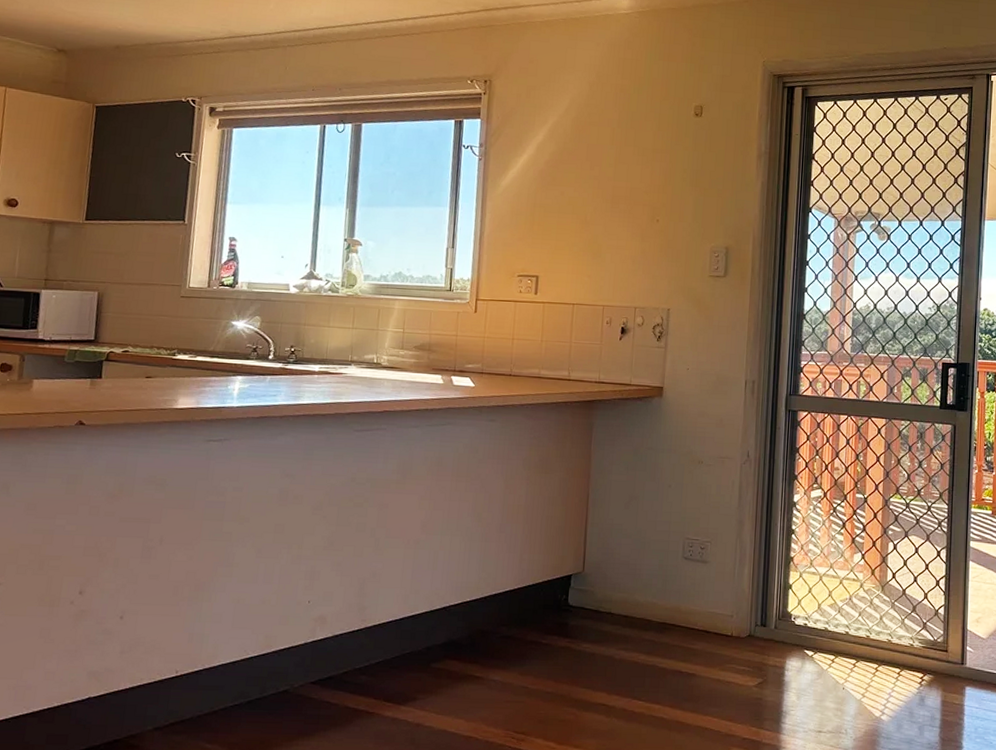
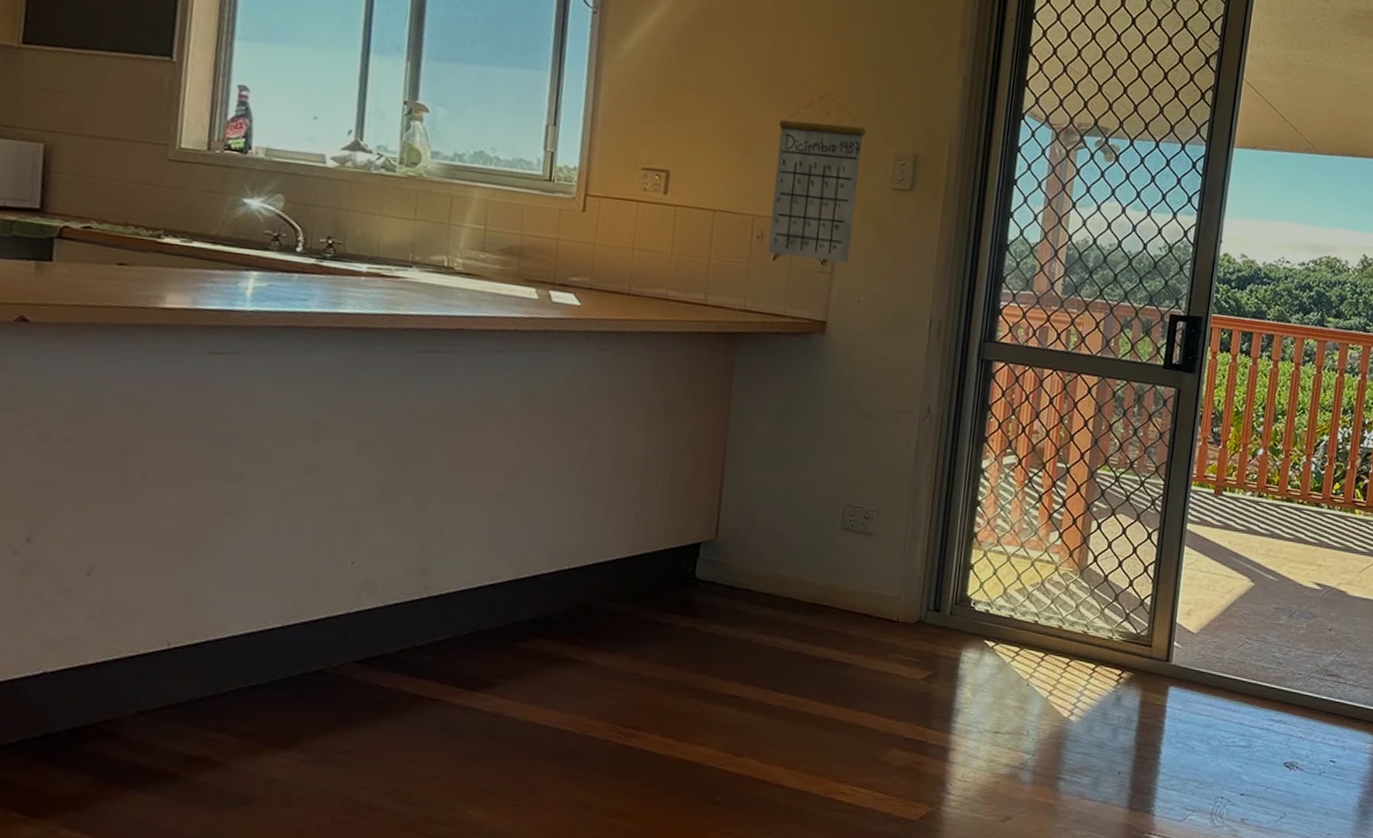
calendar: none [615,205,687,339] -> present [767,93,866,263]

